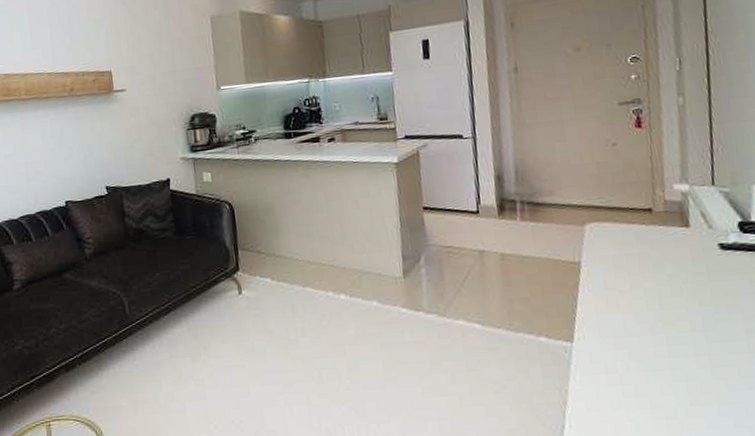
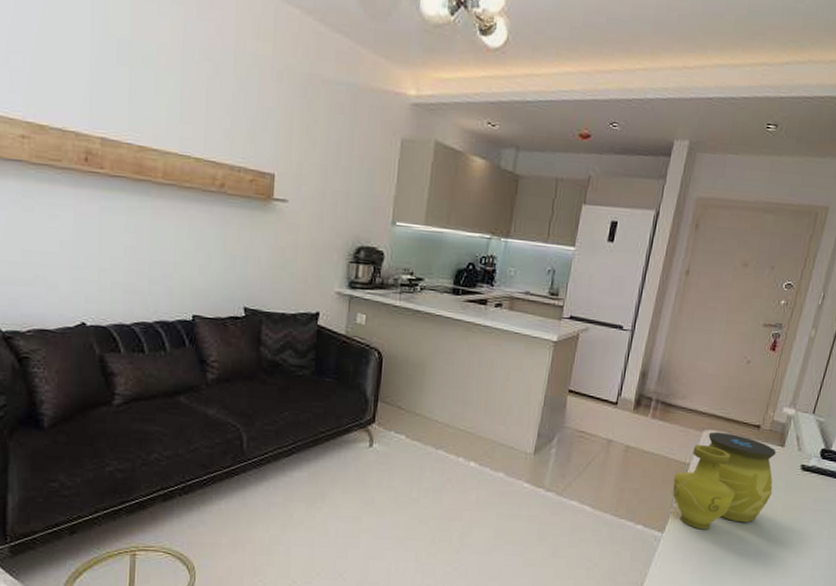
decorative vase: none [565,222,693,334] -> present [672,431,777,530]

